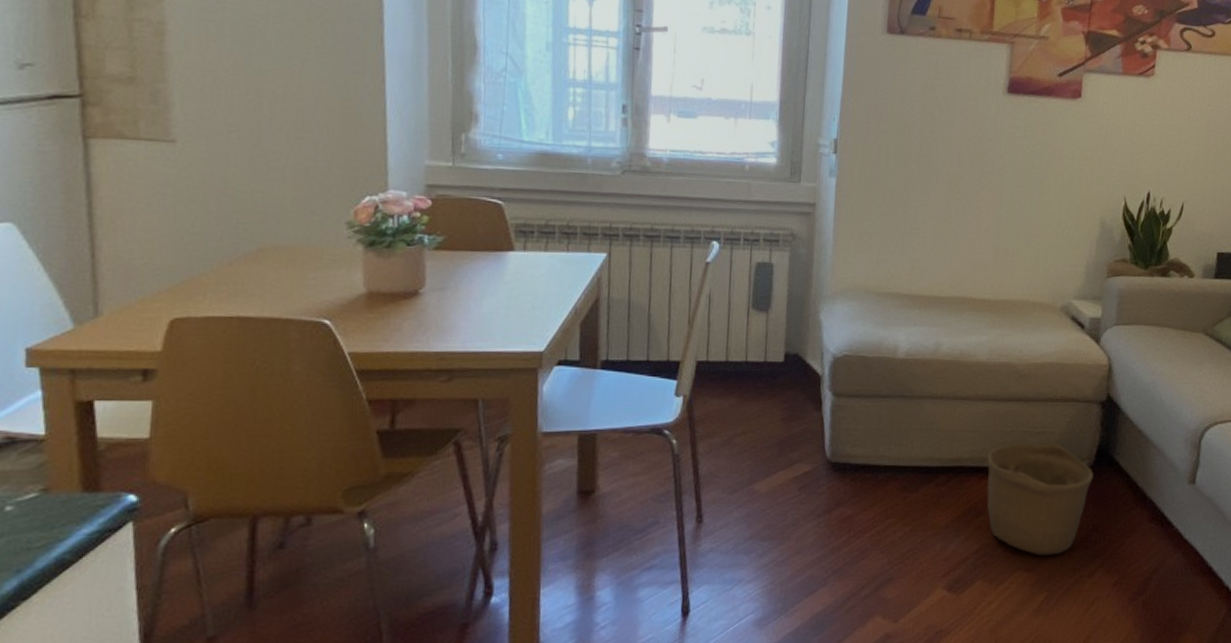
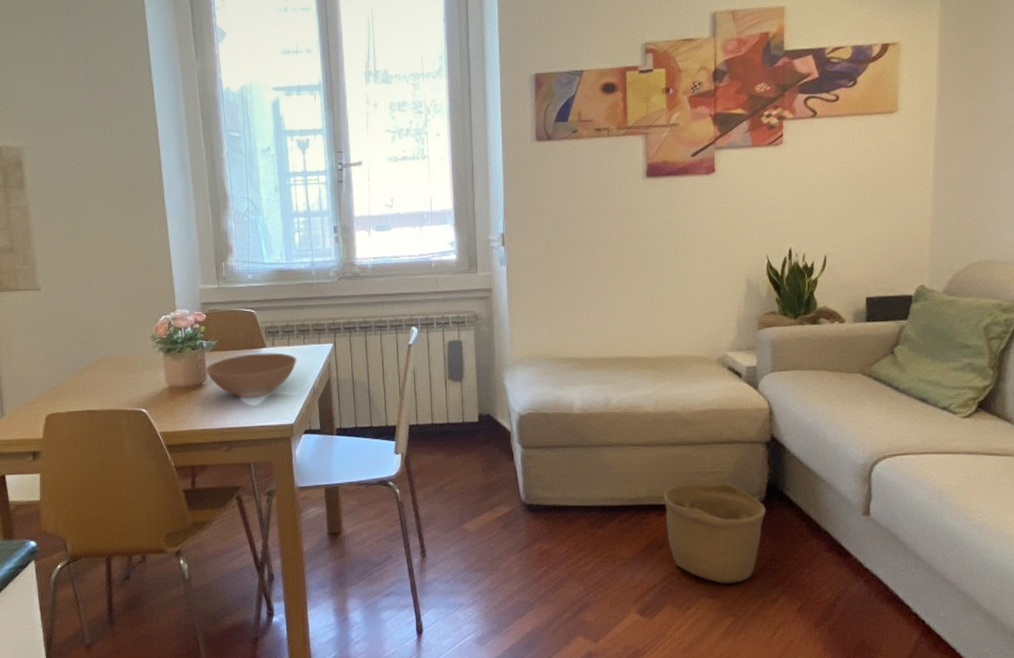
bowl: none [424,257,556,314] -> present [206,353,297,397]

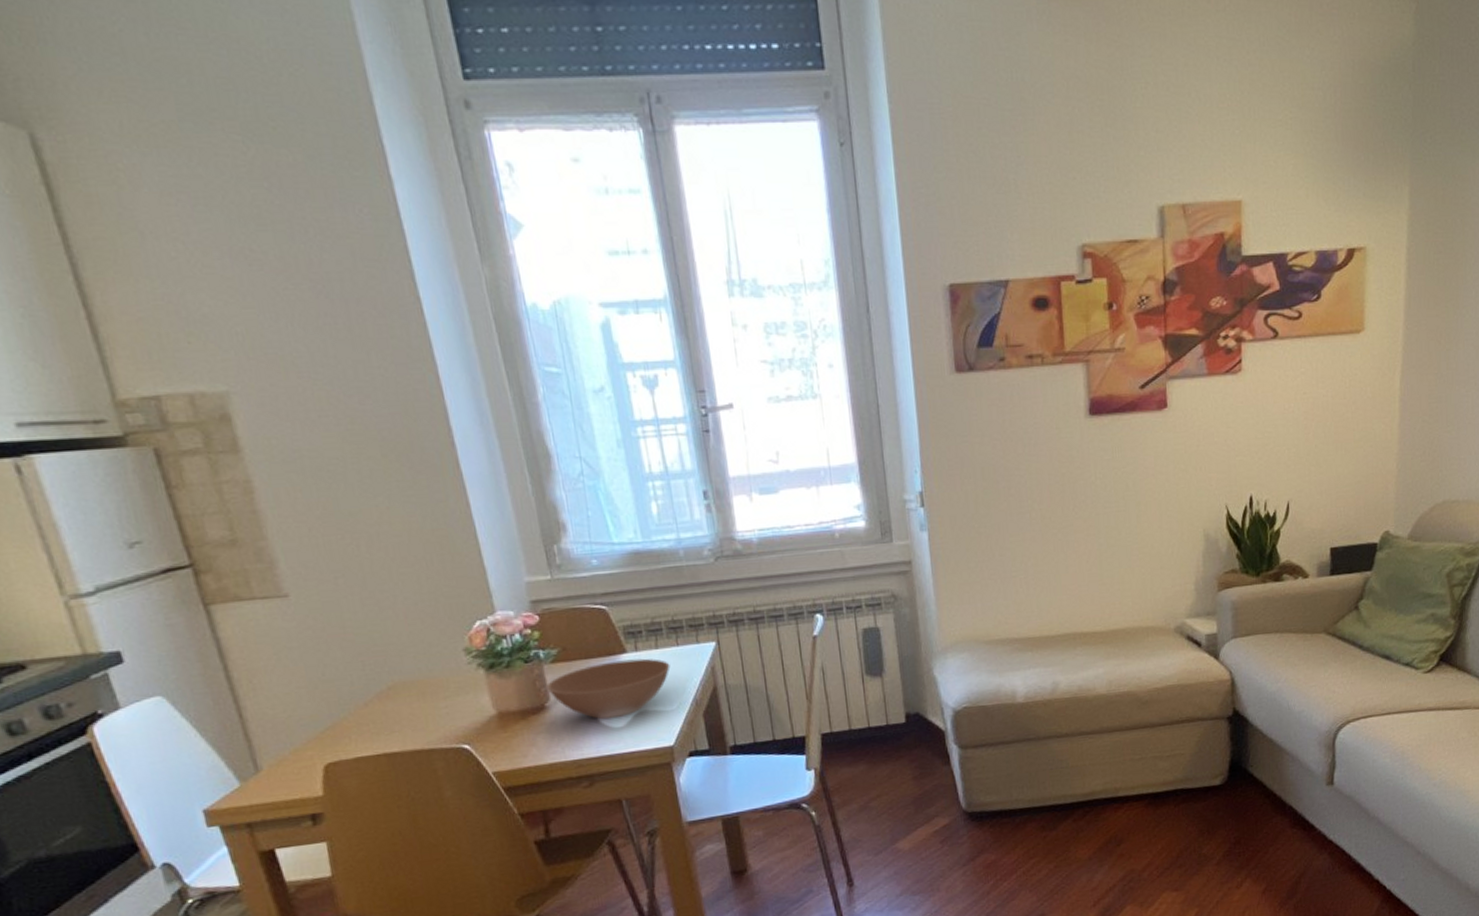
basket: present [663,482,766,583] -> none [1120,764,1229,874]

